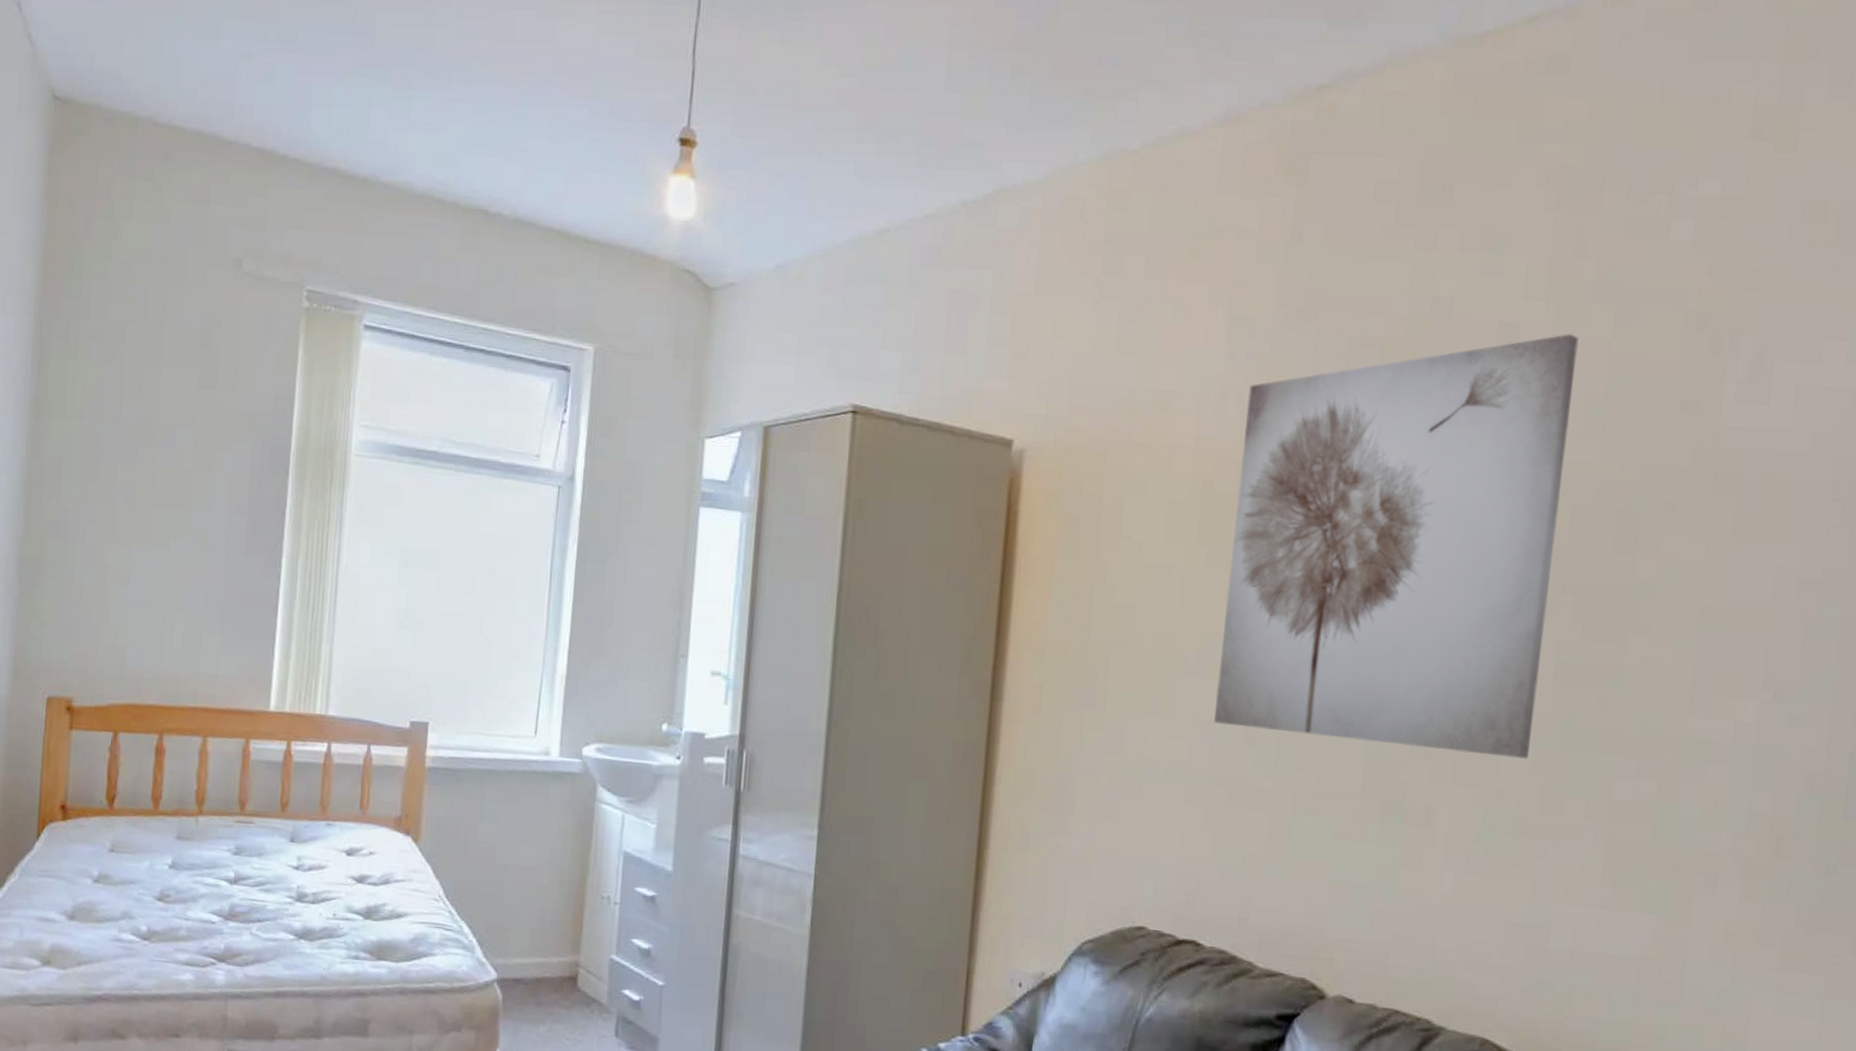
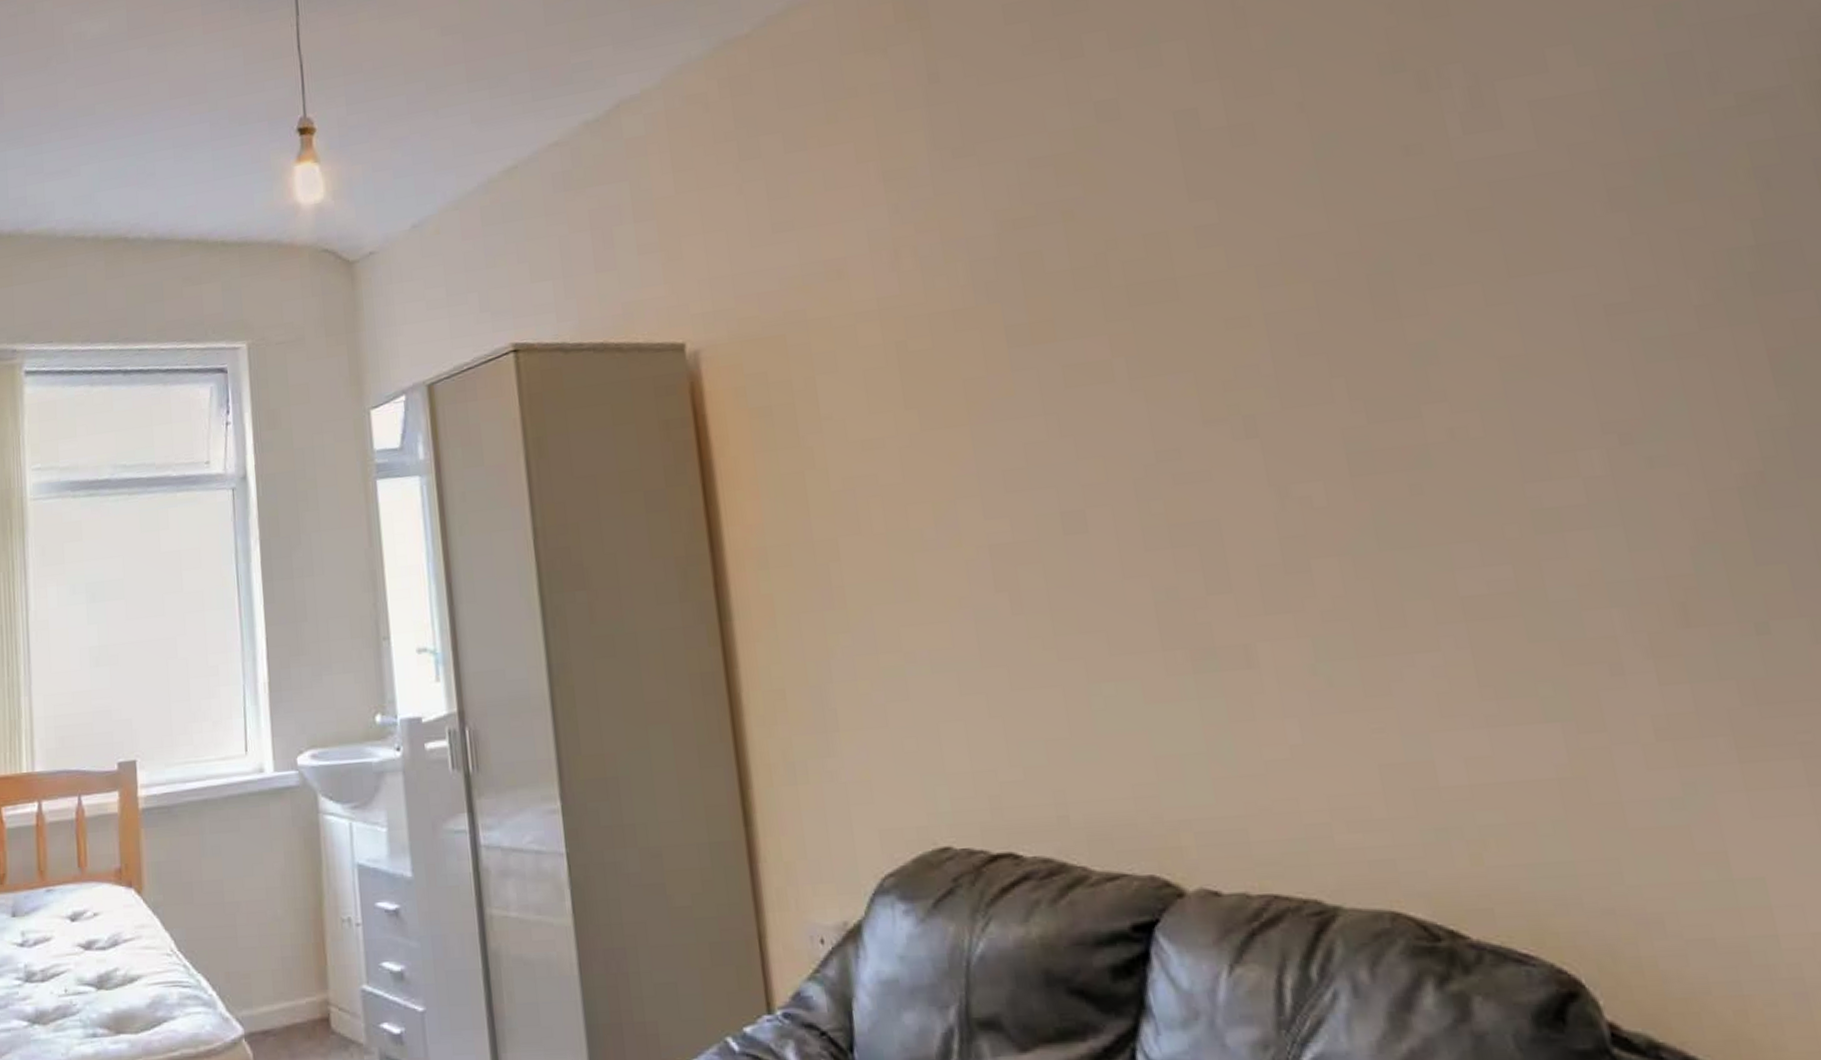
wall art: present [1214,334,1579,760] -> none [921,106,1347,599]

